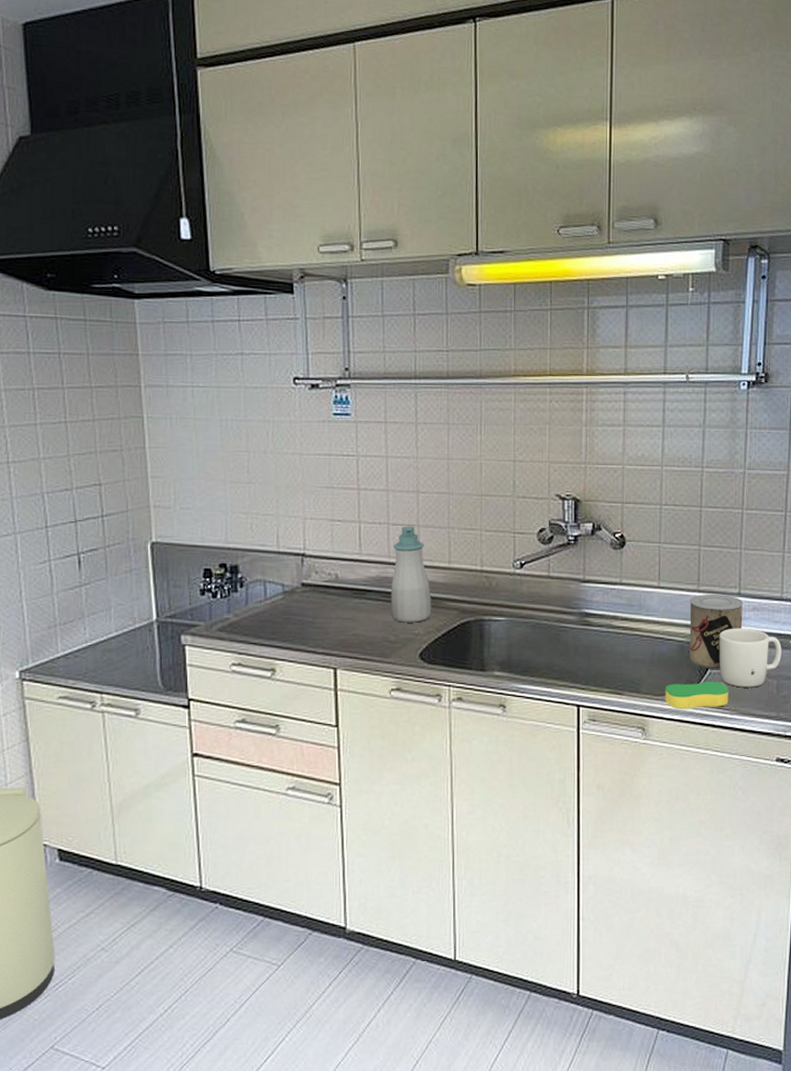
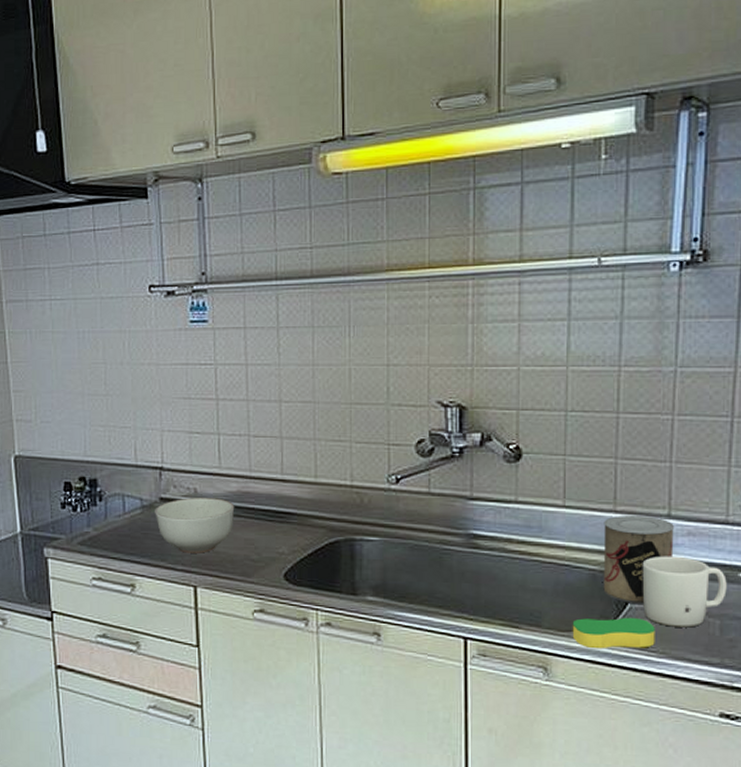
bowl: none [296,582,374,637] -> present [155,497,235,553]
soap bottle: present [390,526,432,623] -> none [252,438,297,541]

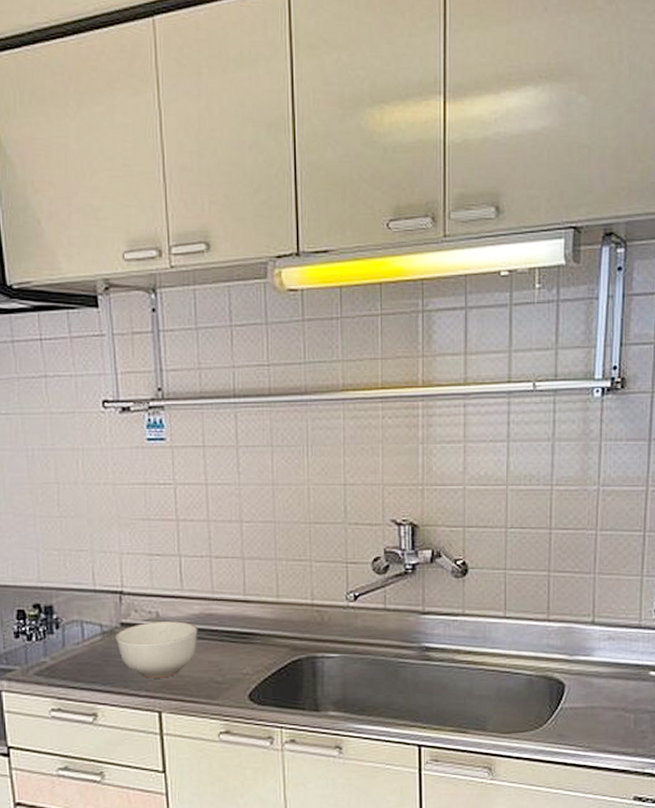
sponge: present [572,617,655,649] -> none [513,716,582,748]
tin can: present [603,515,674,605] -> none [539,623,597,705]
mug: present [642,556,727,628] -> none [571,659,640,723]

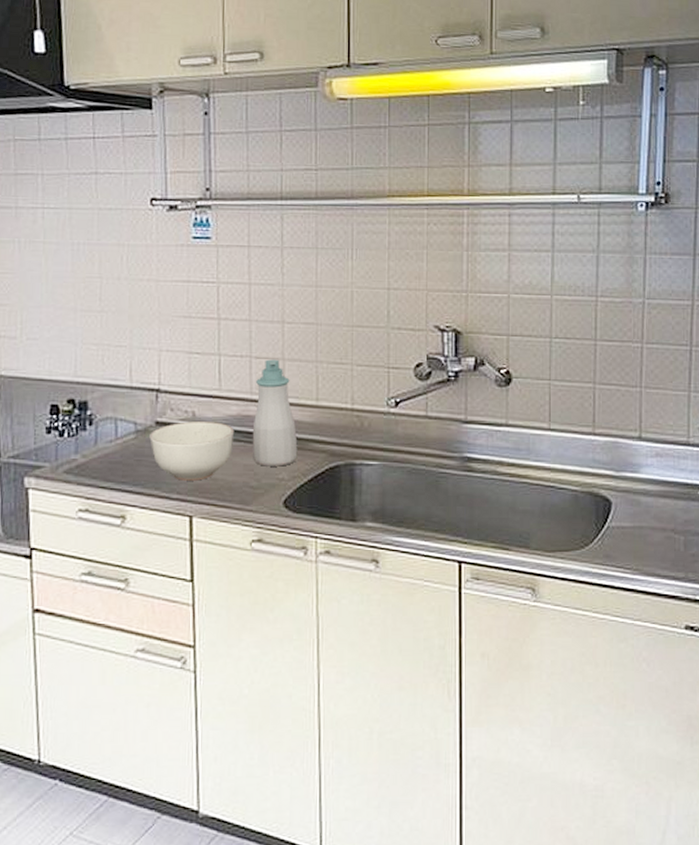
soap bottle: none [215,558,260,662] -> present [252,359,298,467]

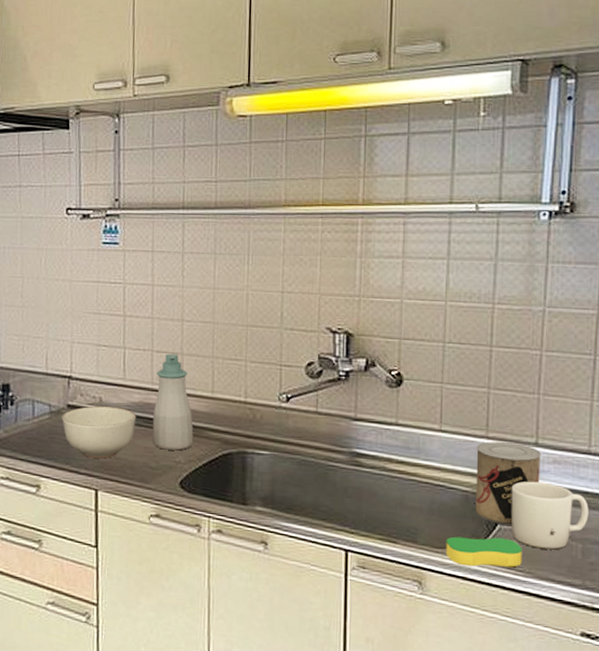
sponge: none [557,536,630,568] -> present [445,536,522,568]
tin can: none [584,437,644,524] -> present [475,441,541,527]
mug: none [618,476,689,544] -> present [510,481,589,550]

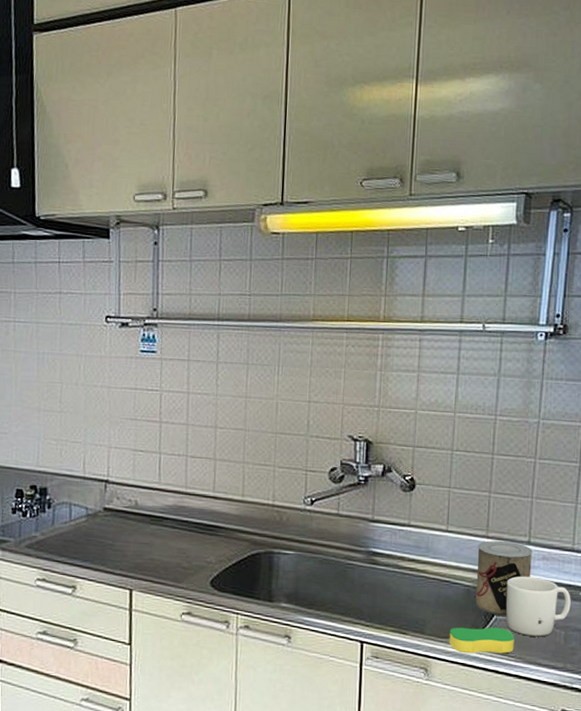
bowl: present [62,405,137,459] -> none [98,508,171,560]
soap bottle: present [152,353,194,451] -> none [185,459,225,551]

